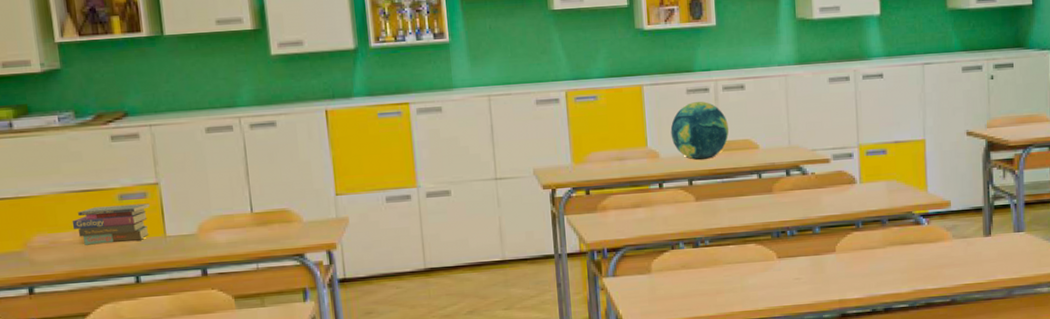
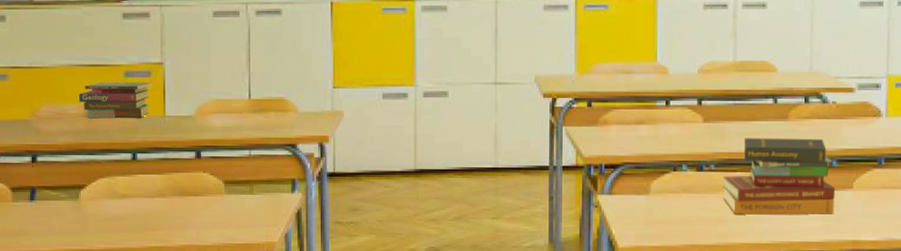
globe: present [670,101,729,161] -> none [683,17,746,80]
books: none [717,208,821,285] -> present [722,137,835,215]

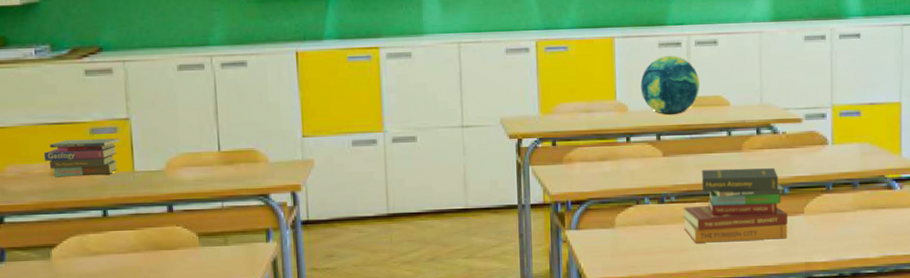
globe: none [683,17,746,80] -> present [640,55,700,116]

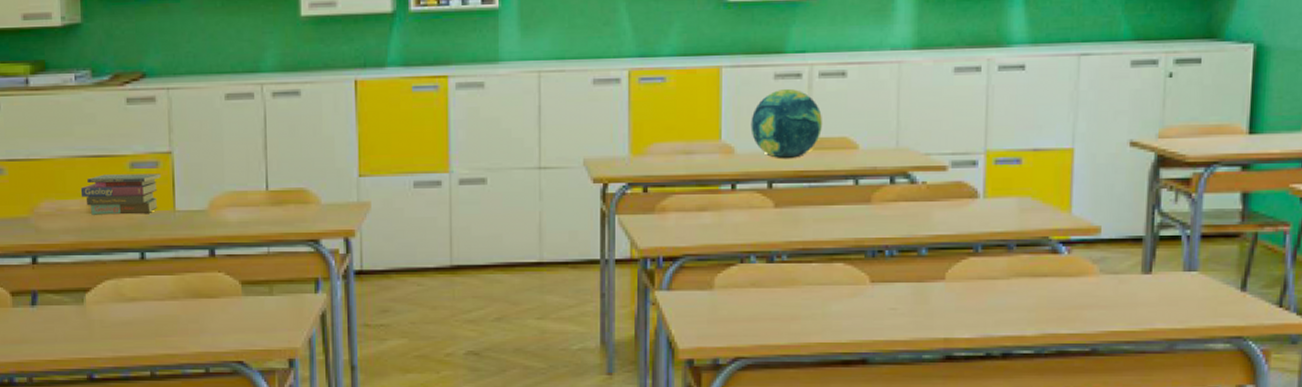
books: present [683,168,788,243] -> none [796,223,924,311]

